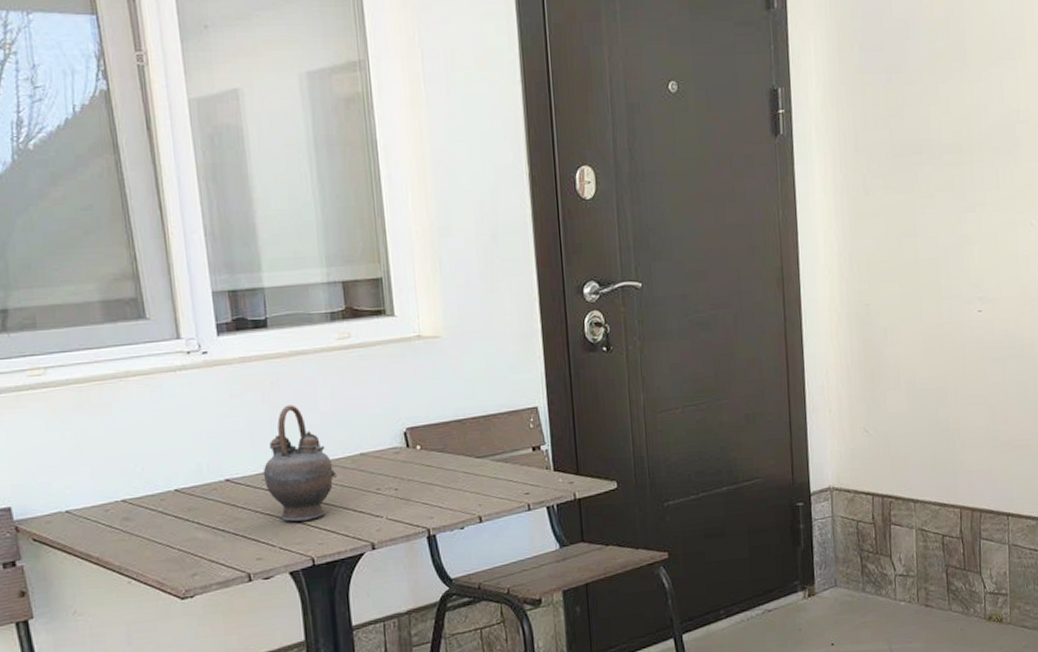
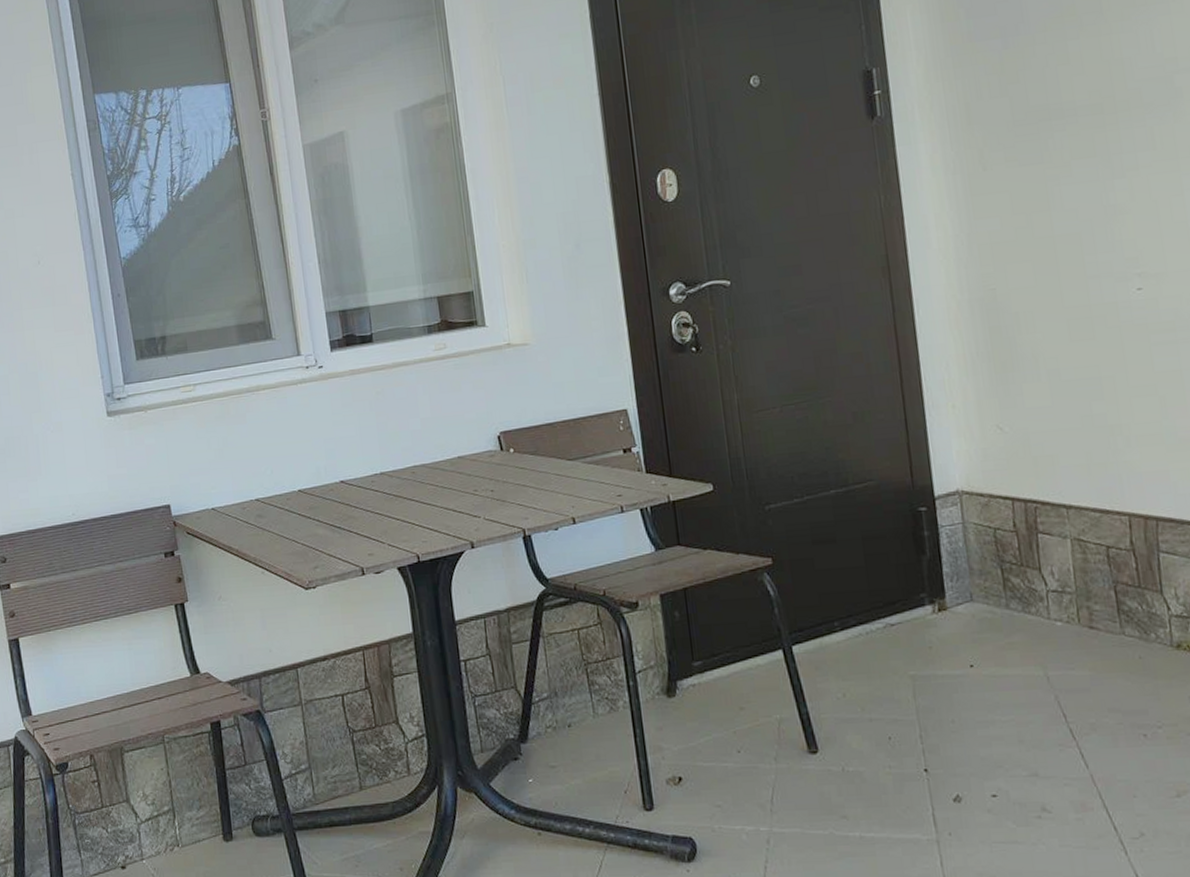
teapot: present [263,405,337,522] -> none [372,412,438,521]

